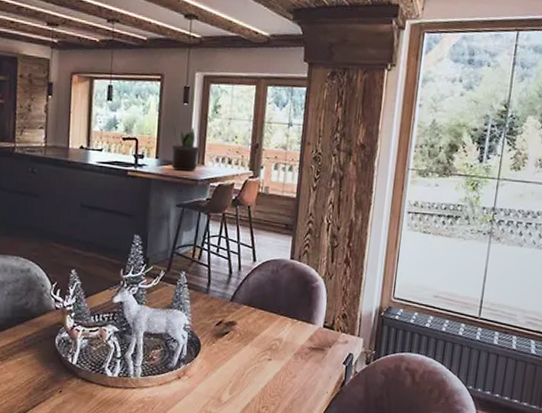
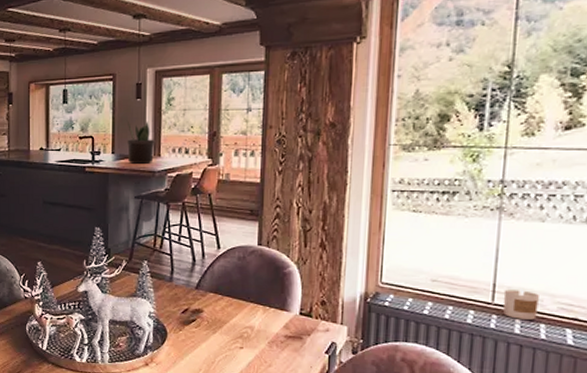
candle: none [486,305,514,332] -> present [503,289,539,320]

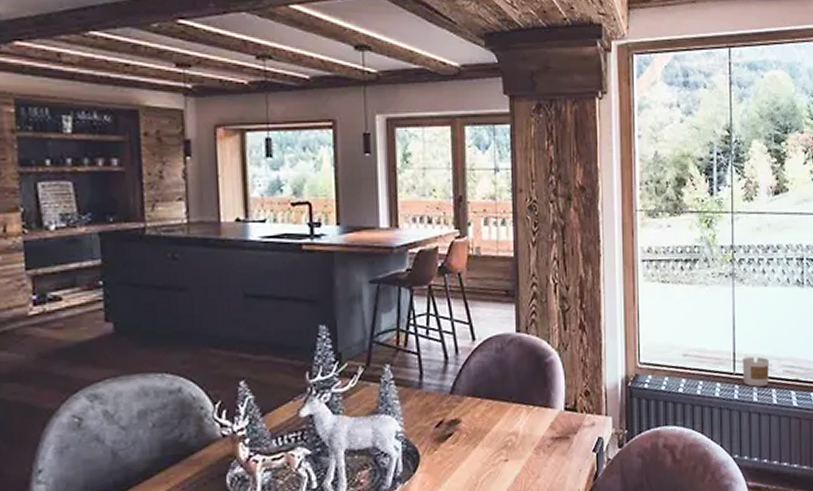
planter: present [127,121,155,164] -> none [355,182,391,238]

